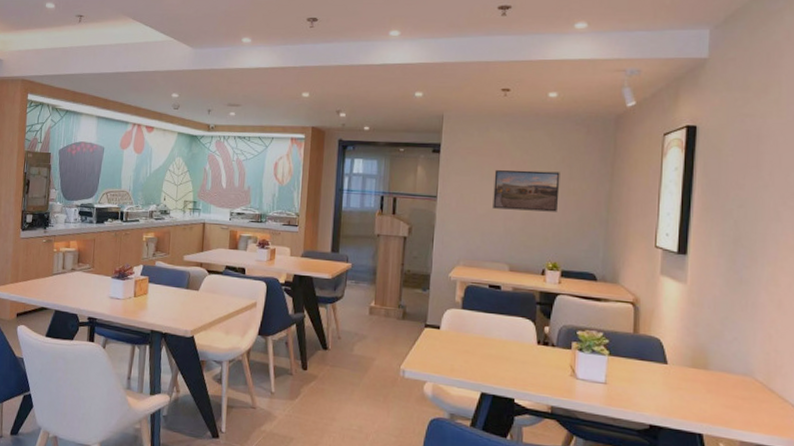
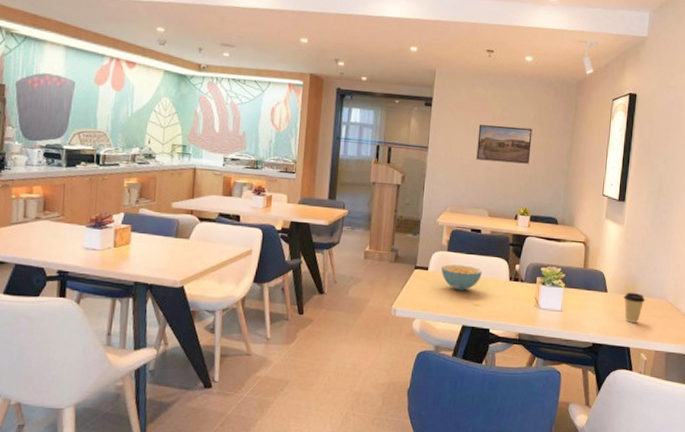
cereal bowl: none [455,323,503,354] -> present [441,264,482,291]
coffee cup: none [689,365,722,404] -> present [623,292,645,323]

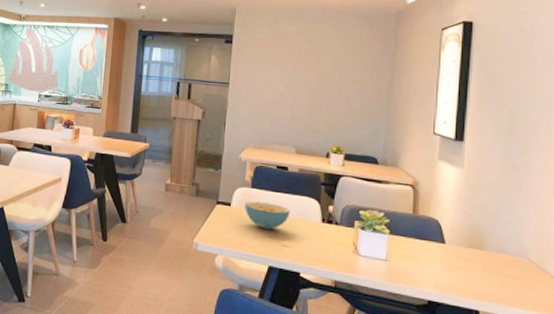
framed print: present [476,125,533,164] -> none [281,60,344,100]
coffee cup: present [623,292,645,323] -> none [466,245,497,282]

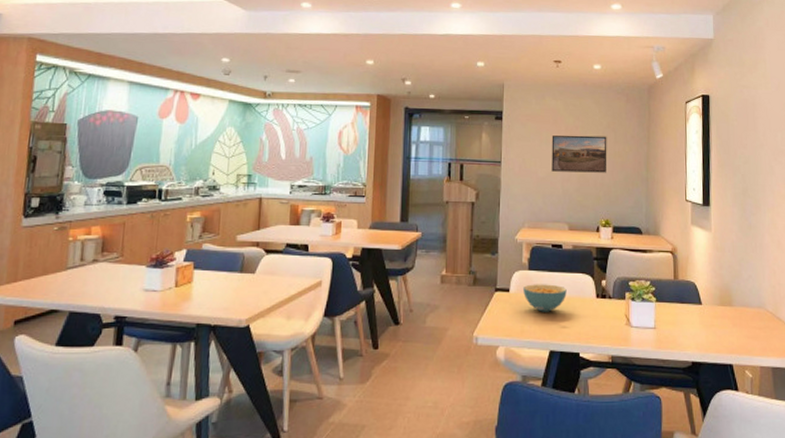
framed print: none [281,60,344,100] -> present [551,135,607,173]

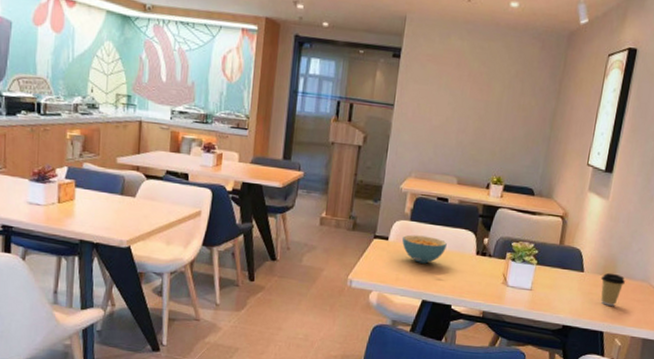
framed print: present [551,135,607,173] -> none [447,80,513,127]
coffee cup: none [719,302,743,336] -> present [600,272,625,306]

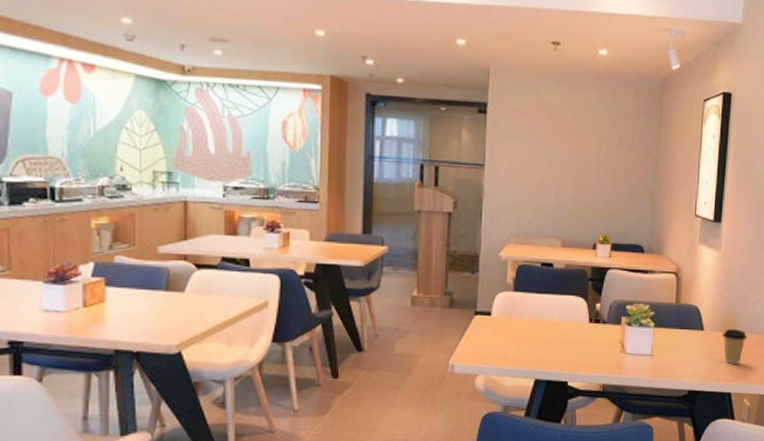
cereal bowl: present [402,234,447,264] -> none [507,307,556,338]

